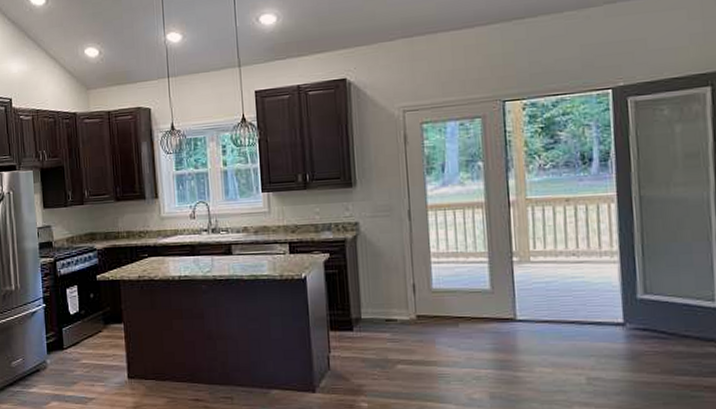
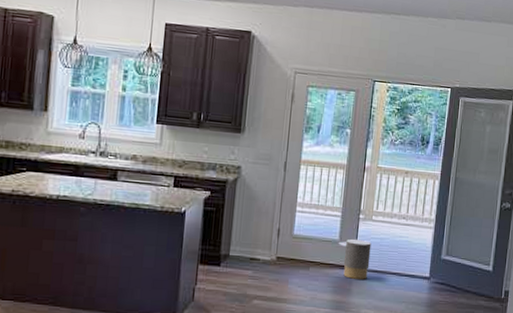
trash can: none [490,286,536,333] -> present [338,238,372,279]

